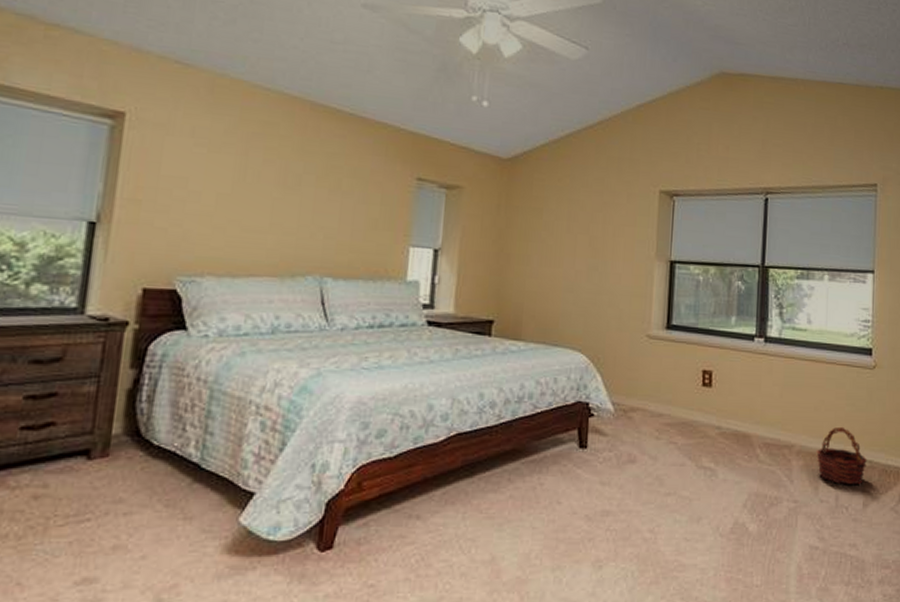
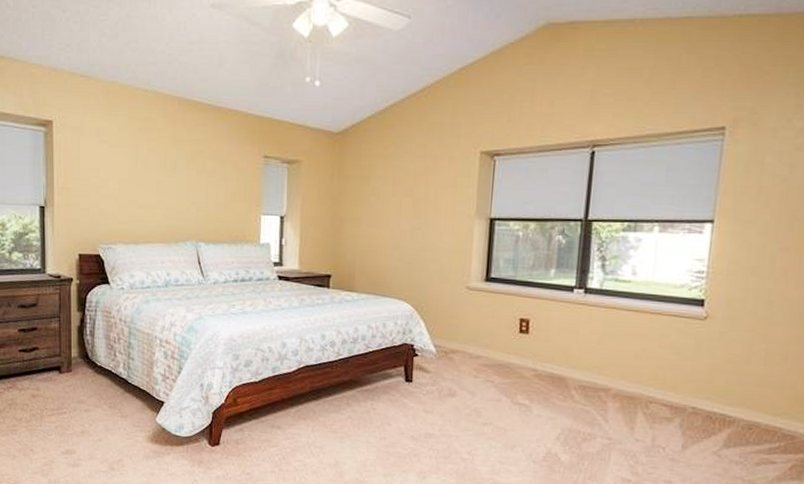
basket: present [816,426,868,485] -> none [634,374,691,429]

